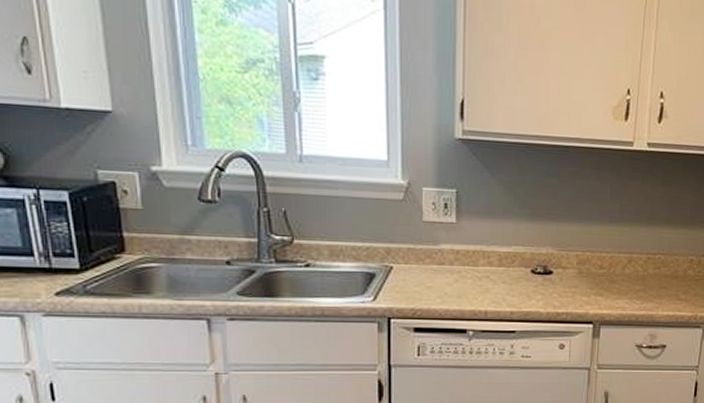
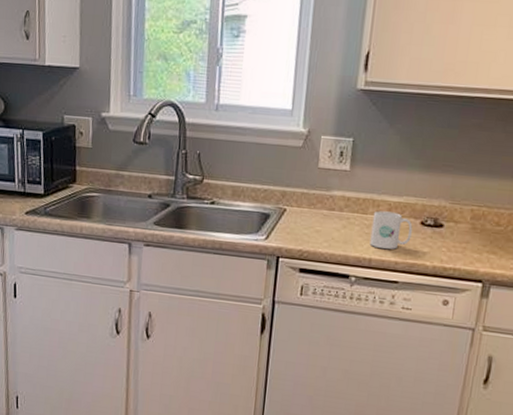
mug: none [484,262,524,301] -> present [369,211,413,250]

